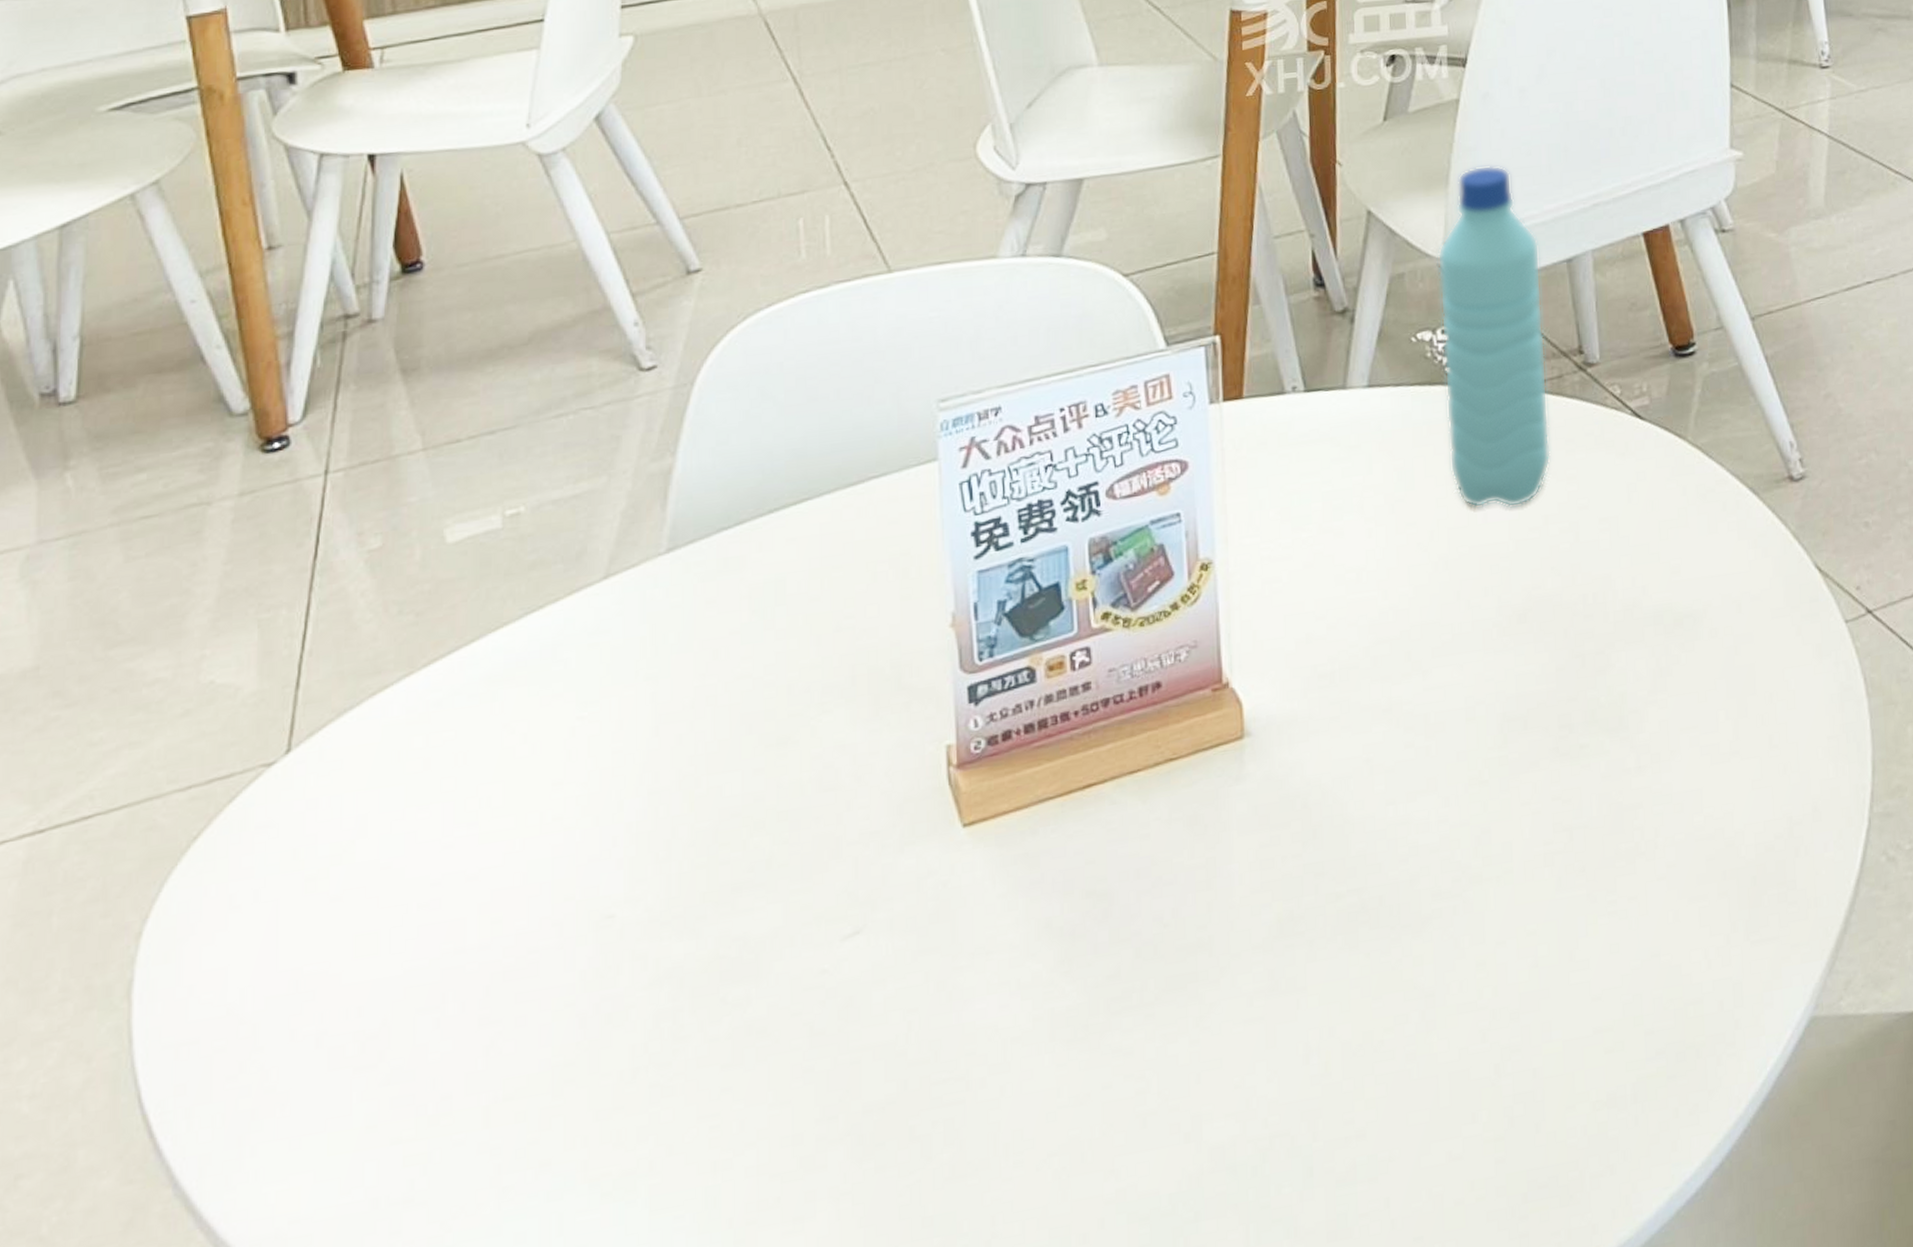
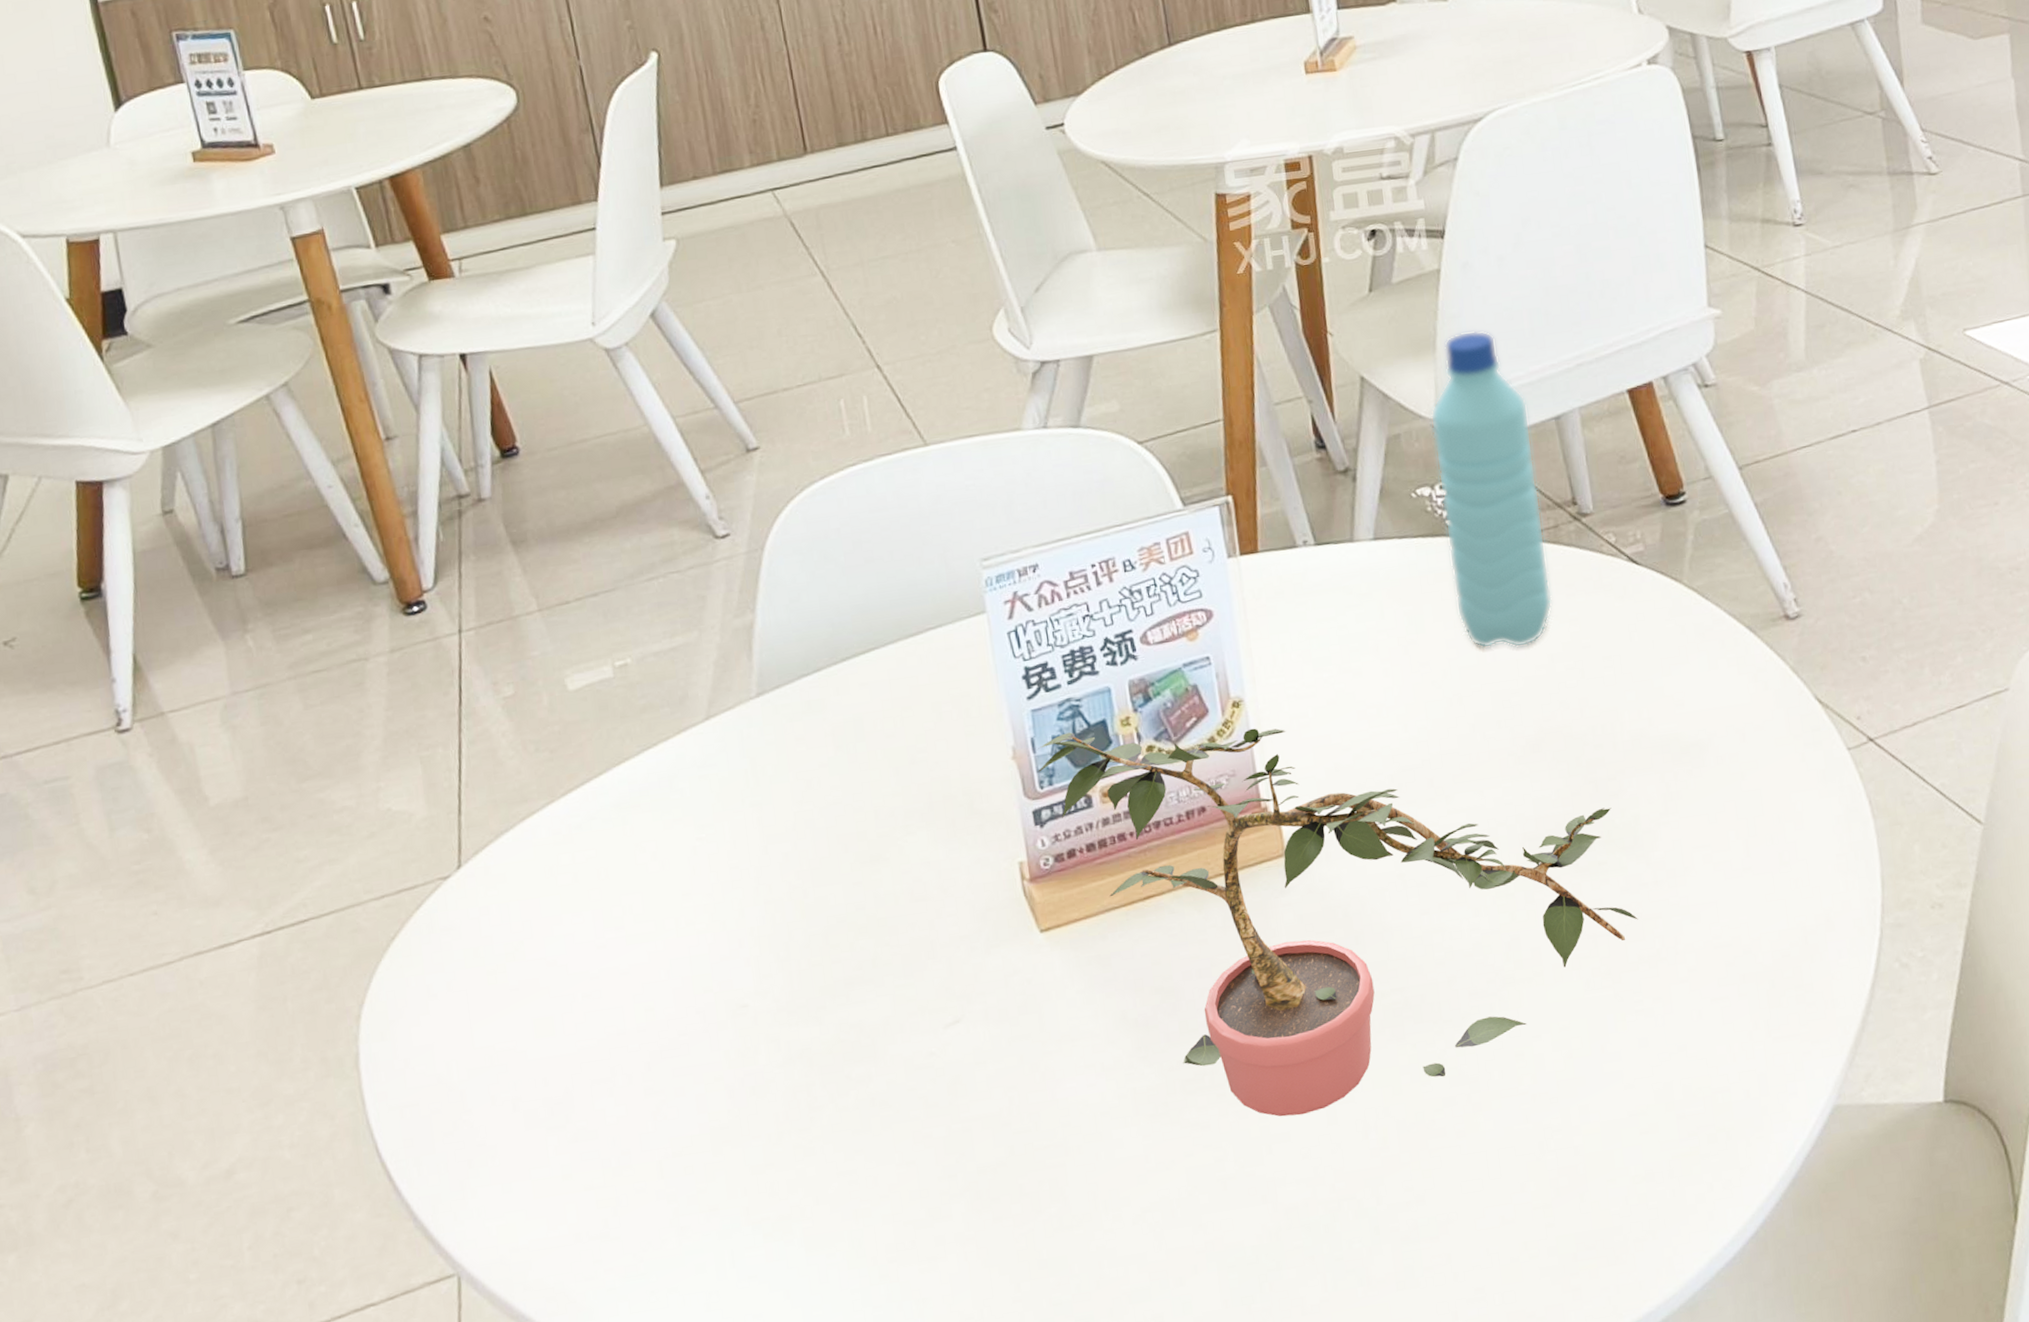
potted plant: none [977,593,1618,1040] -> present [1036,728,1638,1117]

